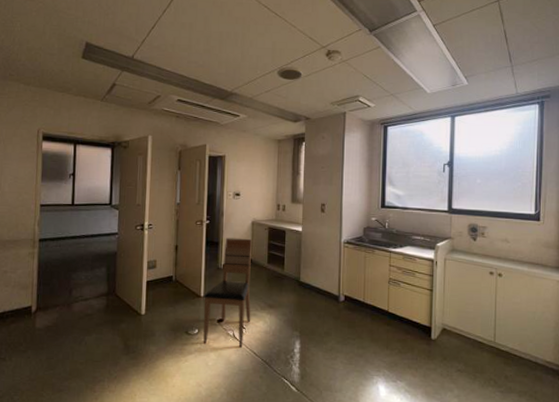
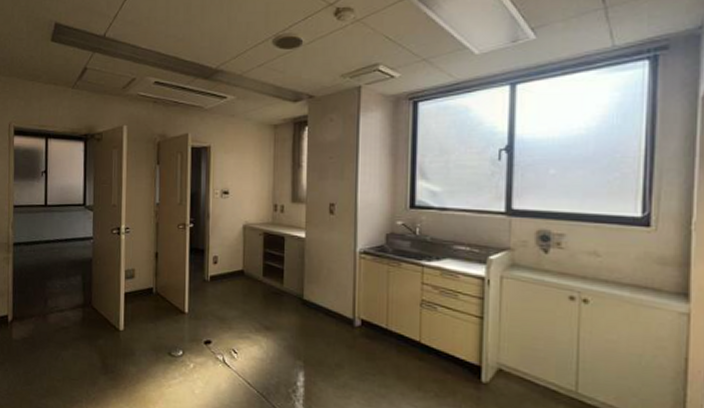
chair: present [203,238,252,348] -> none [187,244,244,376]

